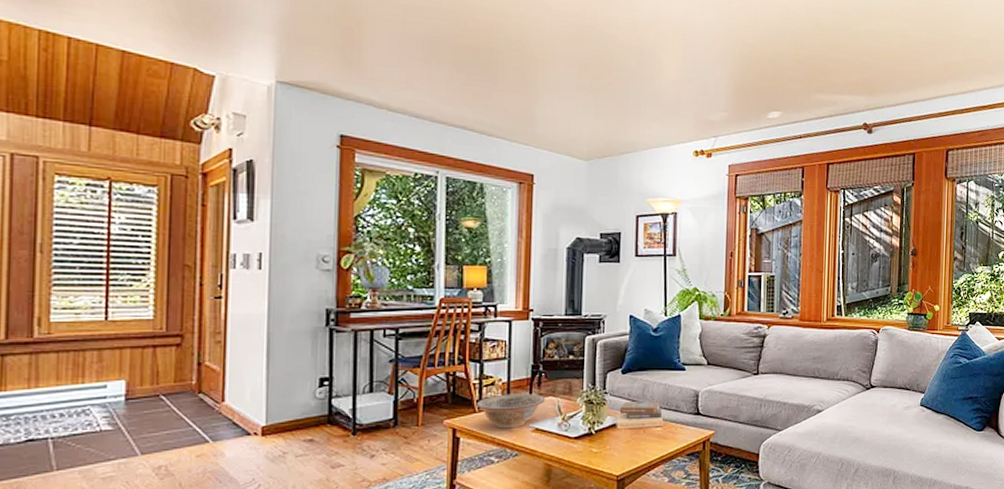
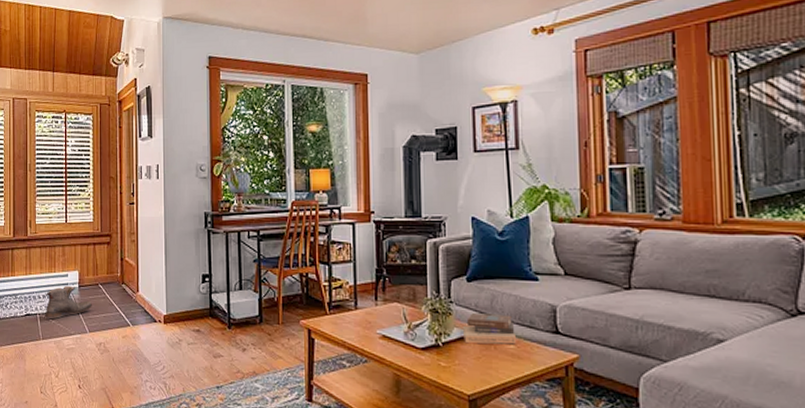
boot: none [63,399,149,444] -> present [45,285,93,320]
decorative bowl: present [476,394,546,429] -> none [327,297,391,334]

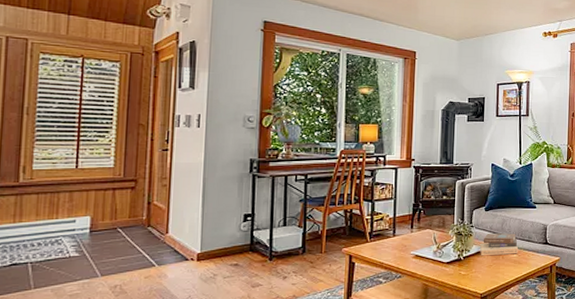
boot: present [45,285,93,320] -> none [39,231,108,267]

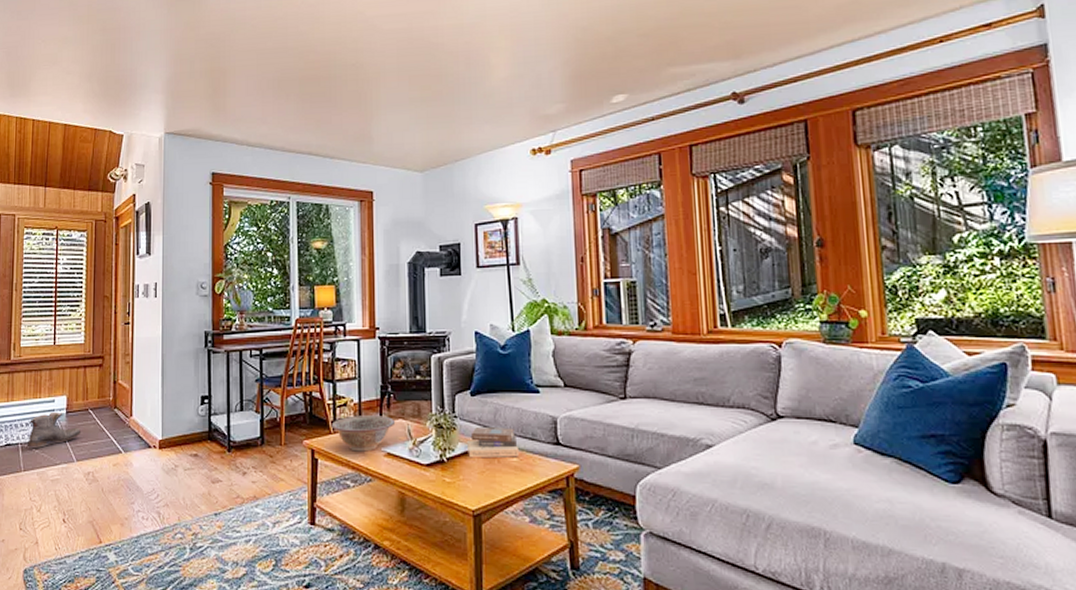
boot: none [39,231,108,267] -> present [27,411,82,449]
decorative bowl: none [368,227,424,255] -> present [331,415,396,452]

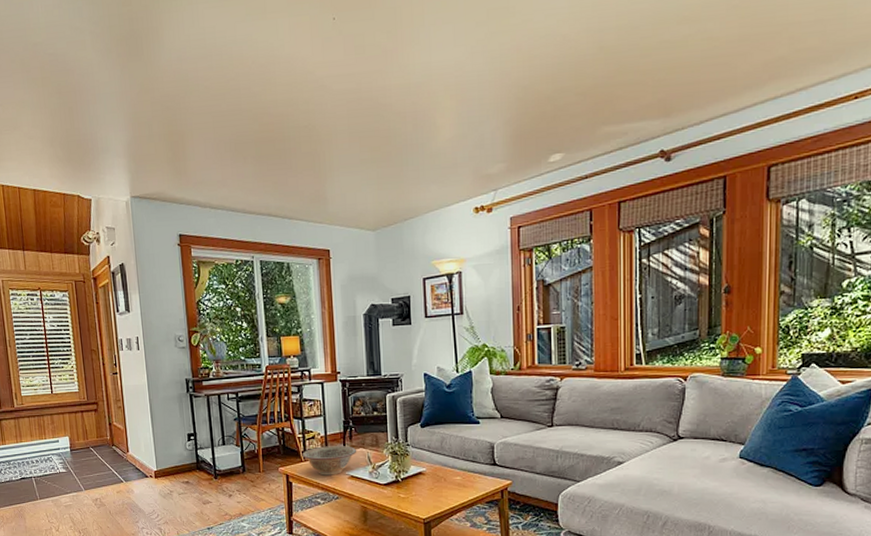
boot: present [27,411,82,449] -> none [38,450,86,481]
books: present [466,427,520,459] -> none [417,453,463,478]

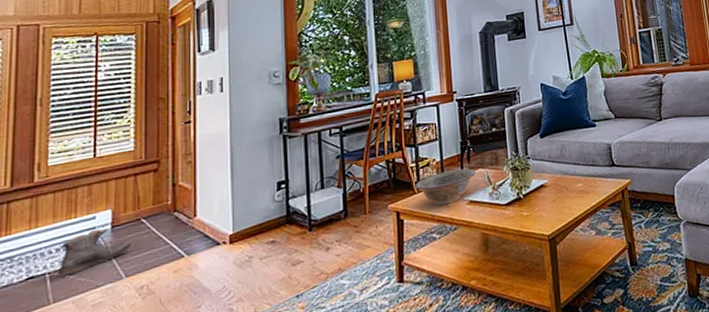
boot: none [38,450,86,481] -> present [58,228,132,276]

